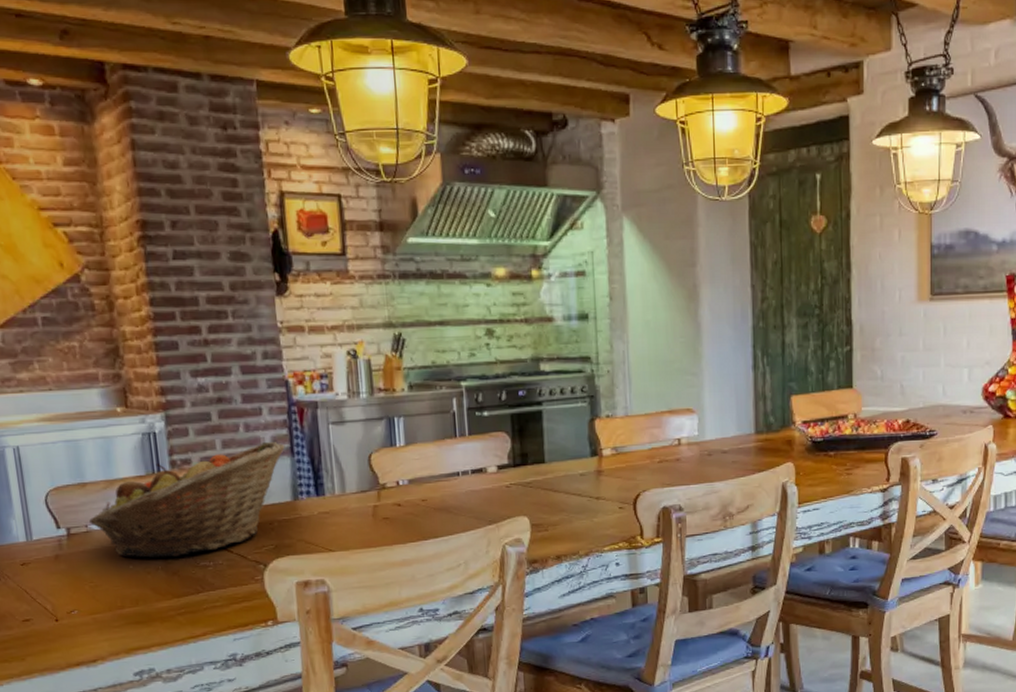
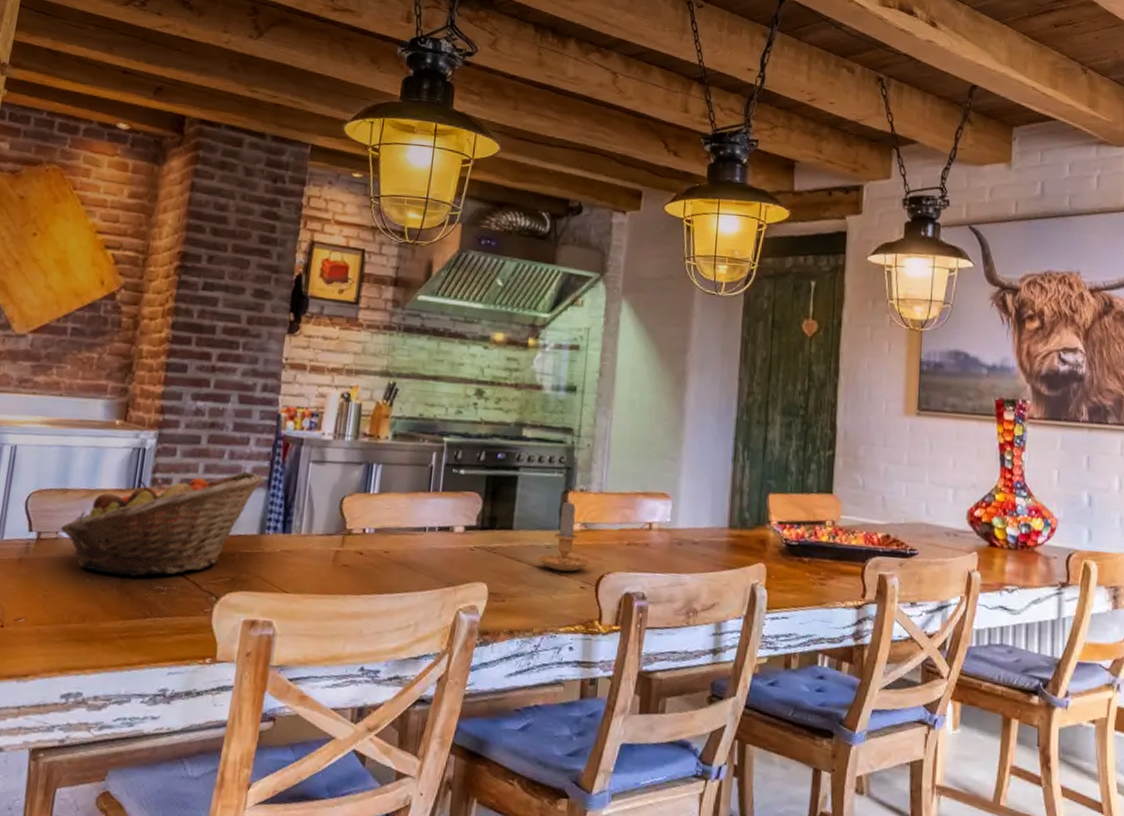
candlestick: none [573,427,625,496] -> present [537,500,590,572]

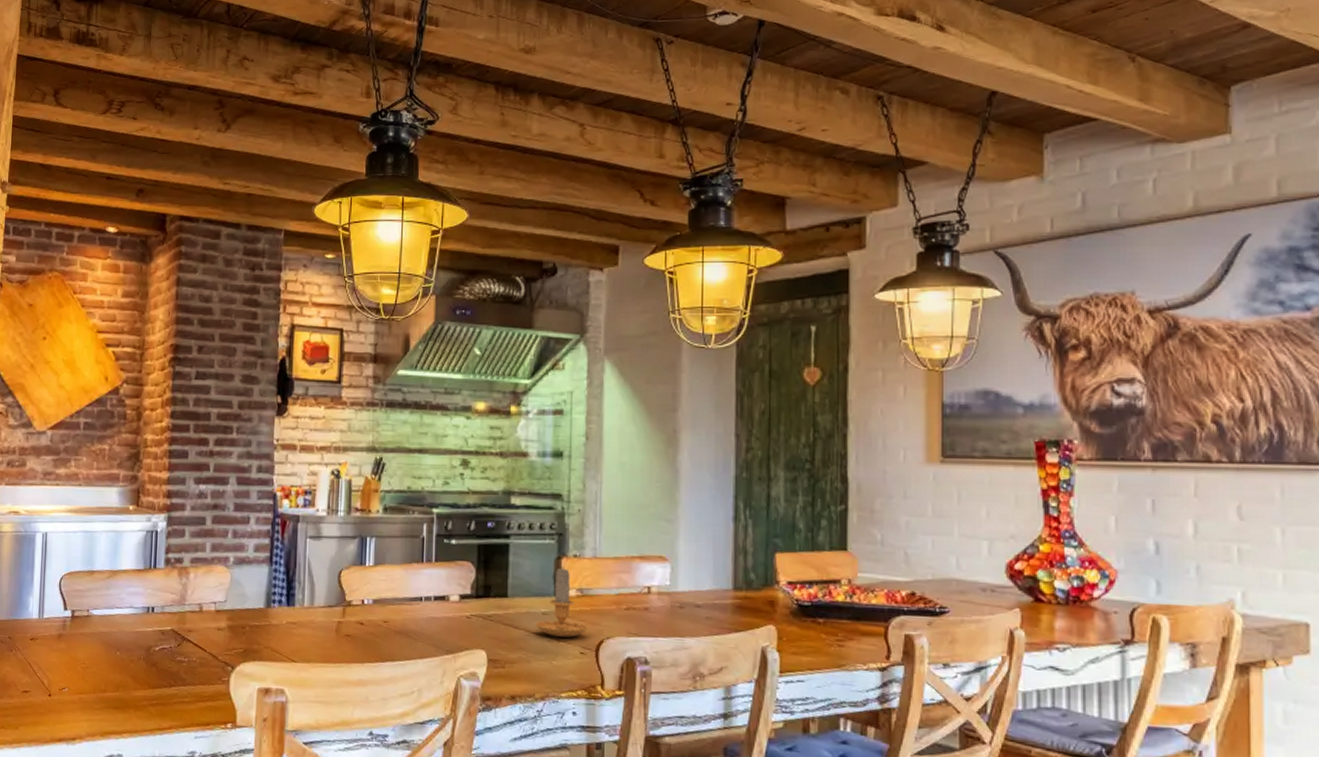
fruit basket: present [61,471,264,576] -> none [91,548,266,649]

